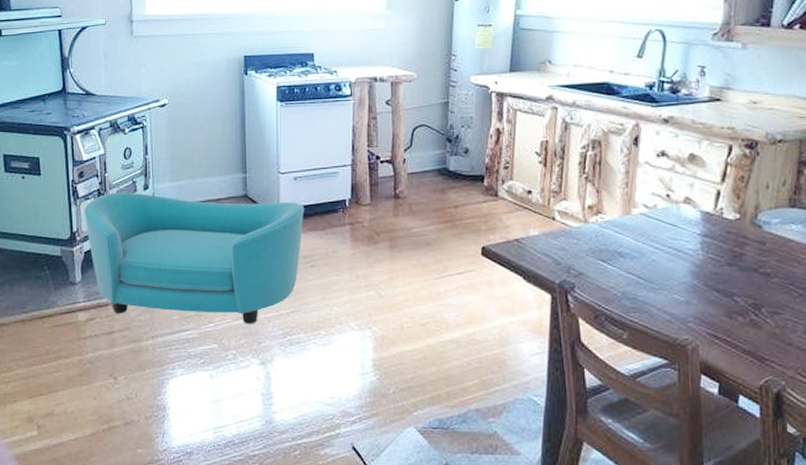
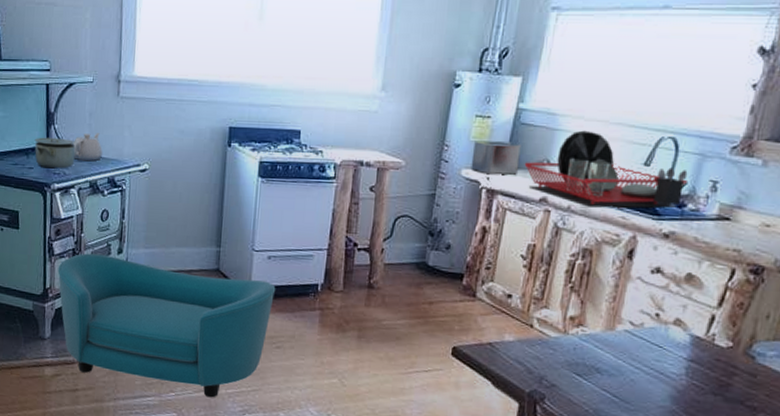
saucepan: none [50,81,93,112] -> present [34,137,76,169]
teapot: none [89,73,121,102] -> present [72,132,103,162]
toaster: none [478,46,524,81] -> present [470,140,523,176]
dish rack: none [528,30,679,102] -> present [524,130,689,209]

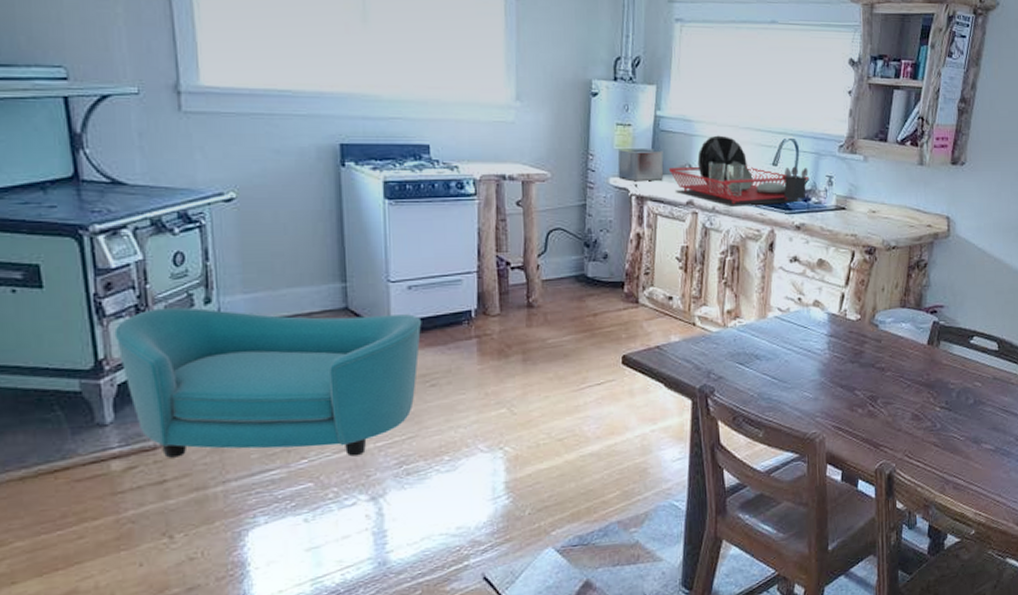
saucepan: present [34,137,76,169] -> none [53,165,123,206]
teapot: present [72,132,103,162] -> none [116,157,167,193]

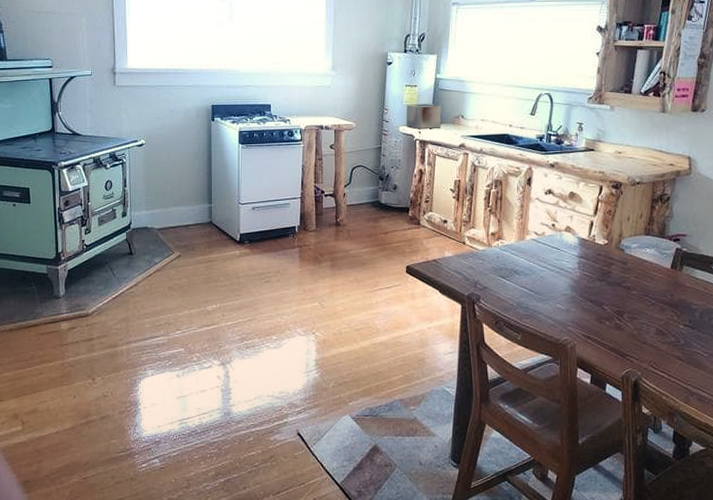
dog bed: present [114,307,422,458] -> none [68,219,261,331]
dish rack: present [668,135,810,208] -> none [445,92,563,150]

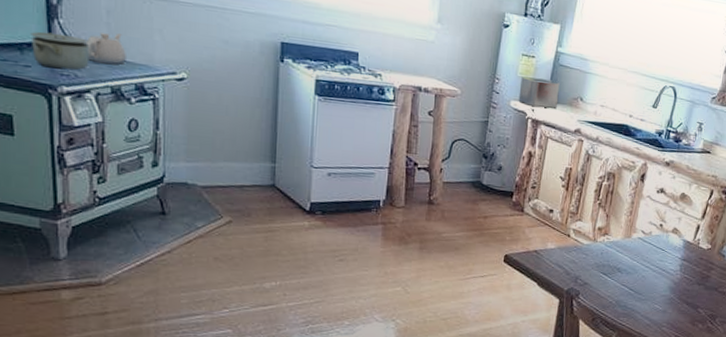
saucepan: none [41,123,79,149] -> present [30,31,90,71]
teapot: none [76,117,104,141] -> present [85,32,128,65]

